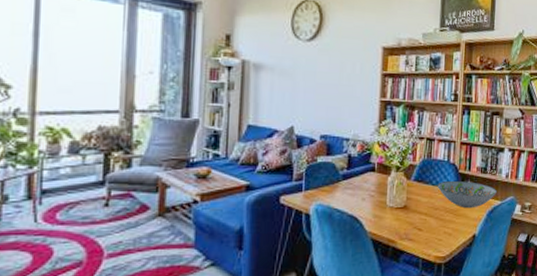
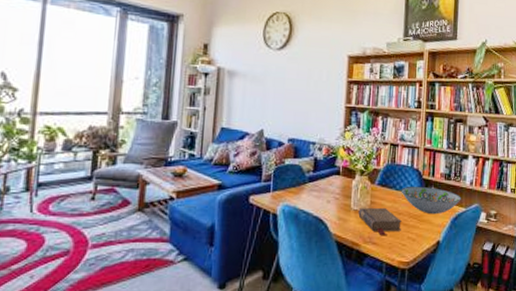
book: none [394,203,438,231] -> present [358,207,402,235]

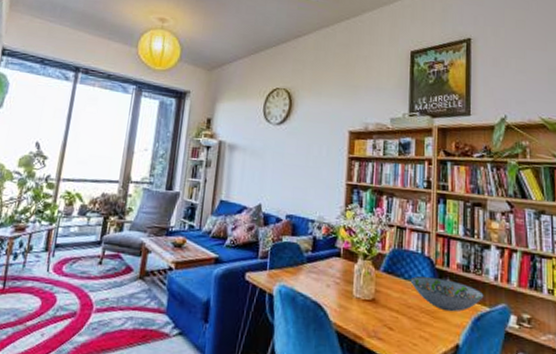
book: present [358,207,402,235] -> none [361,296,412,331]

